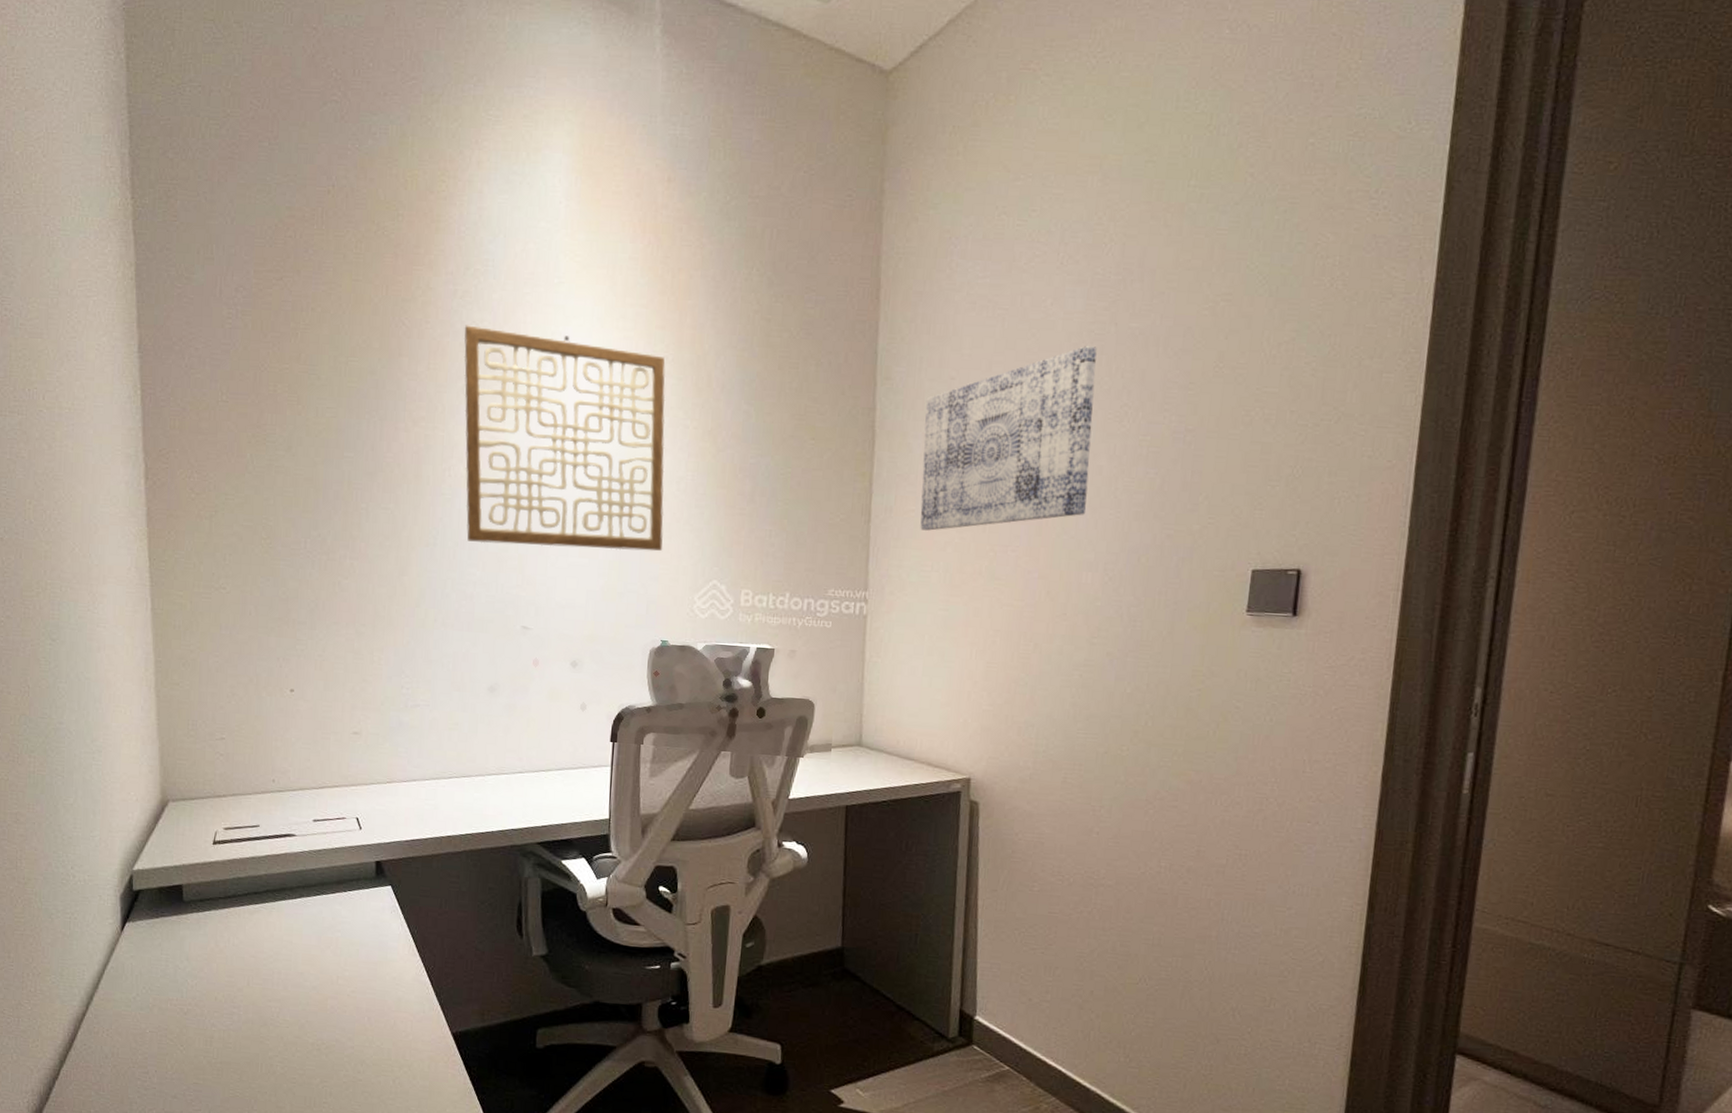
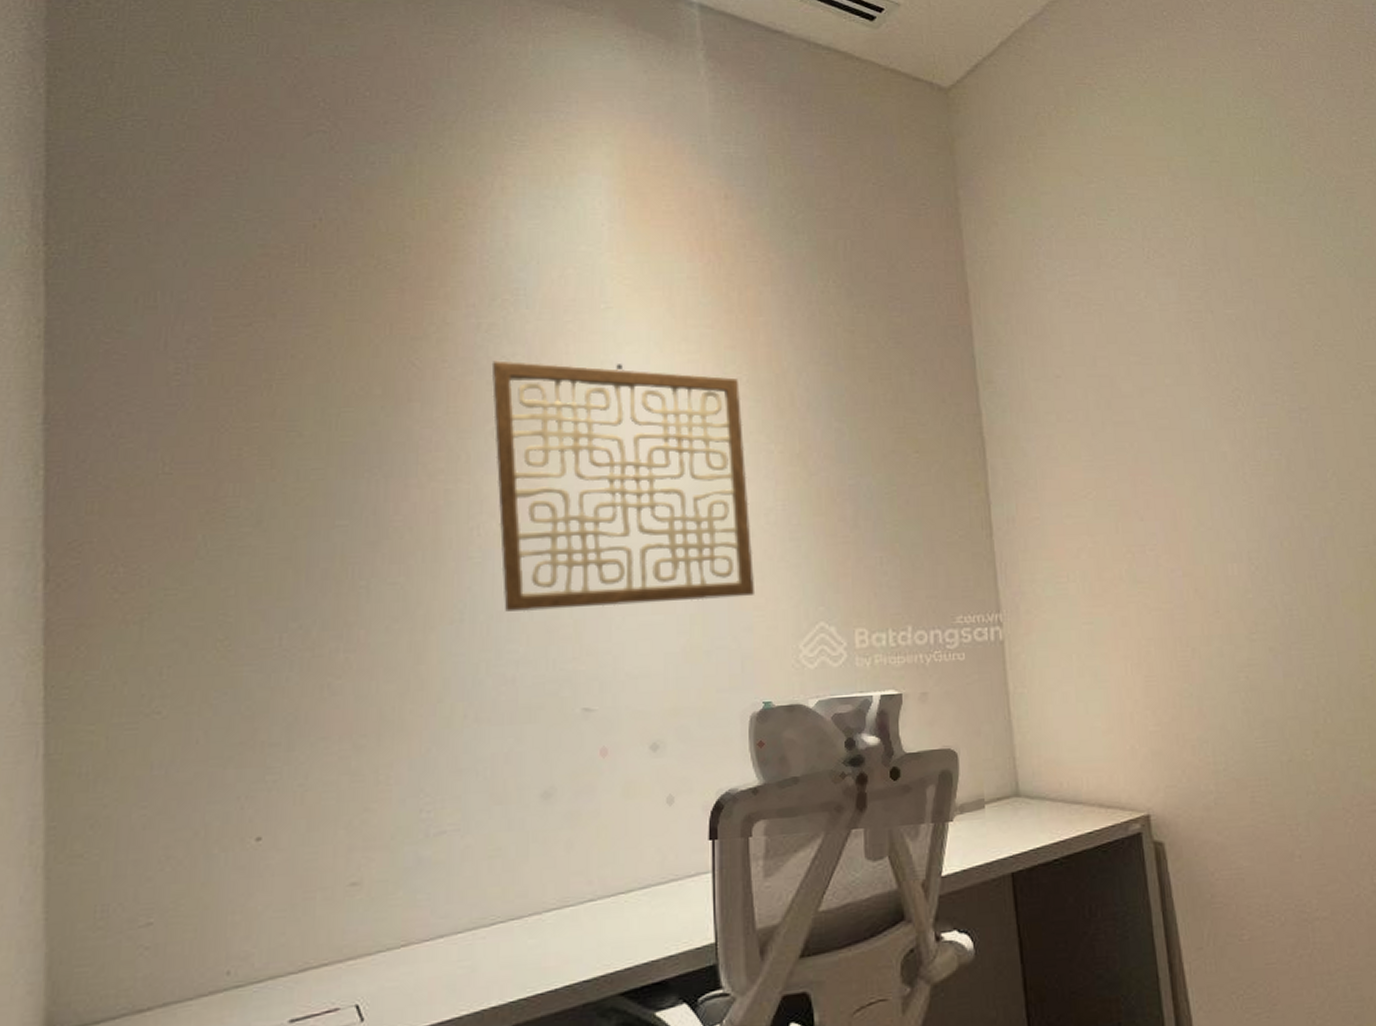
wall art: present [920,345,1097,531] -> none [1033,333,1218,538]

